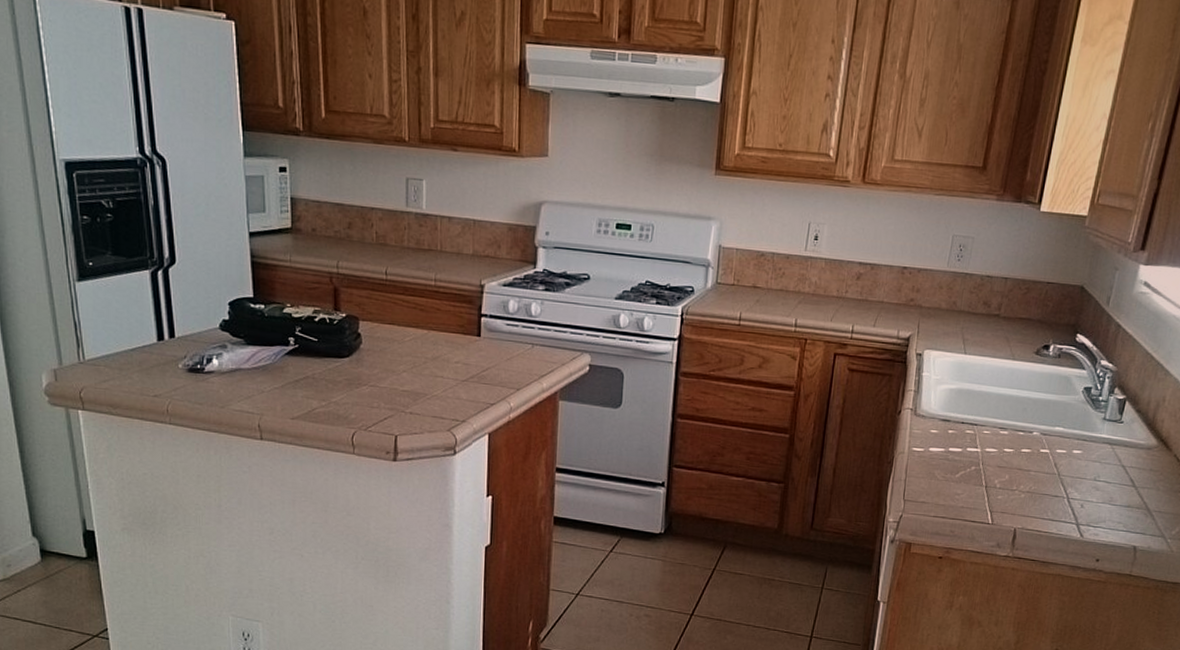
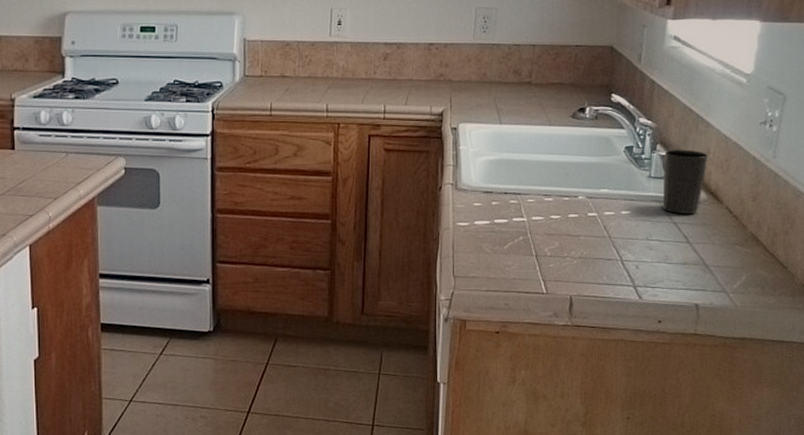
cup: none [1114,394,1164,459] -> present [663,149,709,214]

